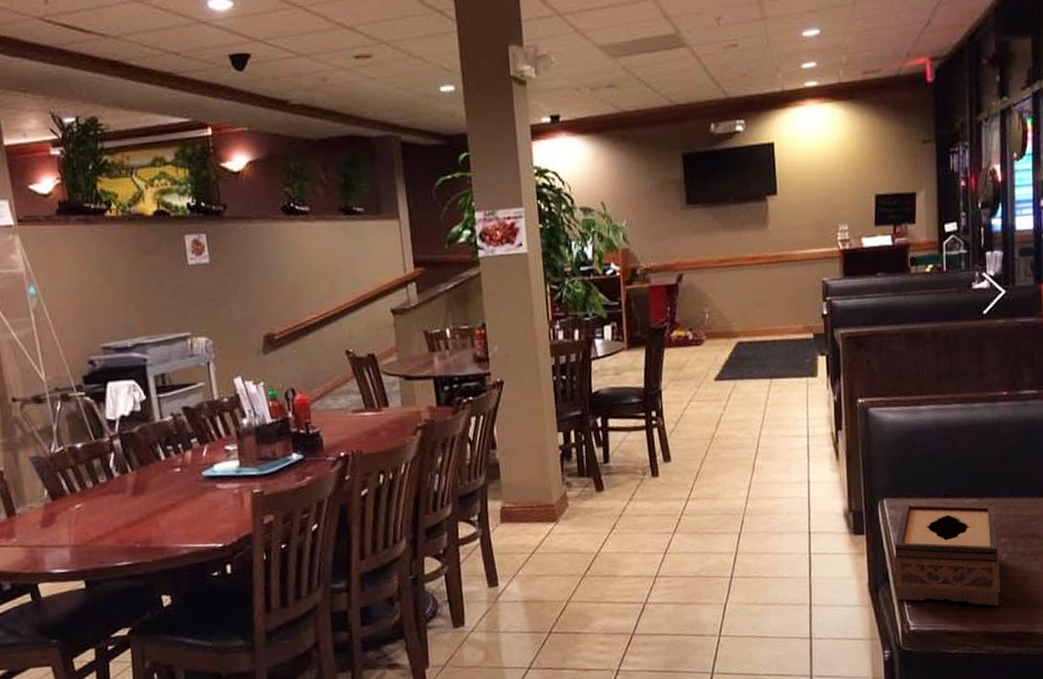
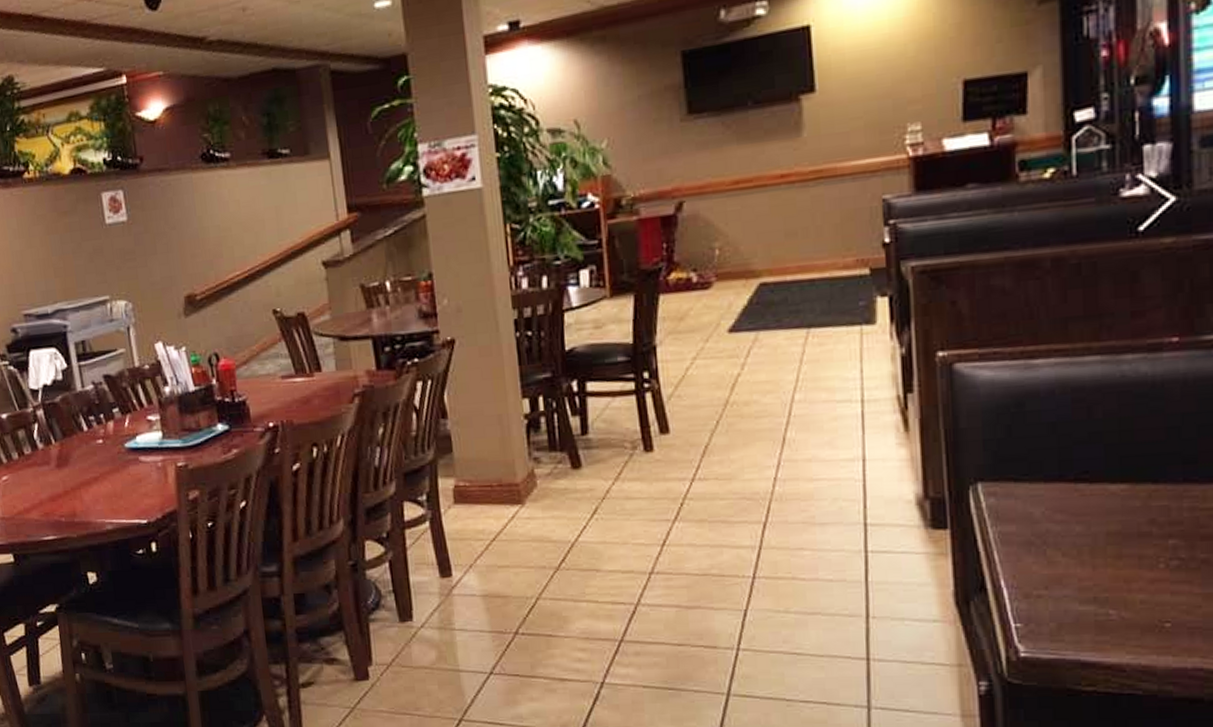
tissue box: present [893,504,1000,606] -> none [993,490,1167,631]

